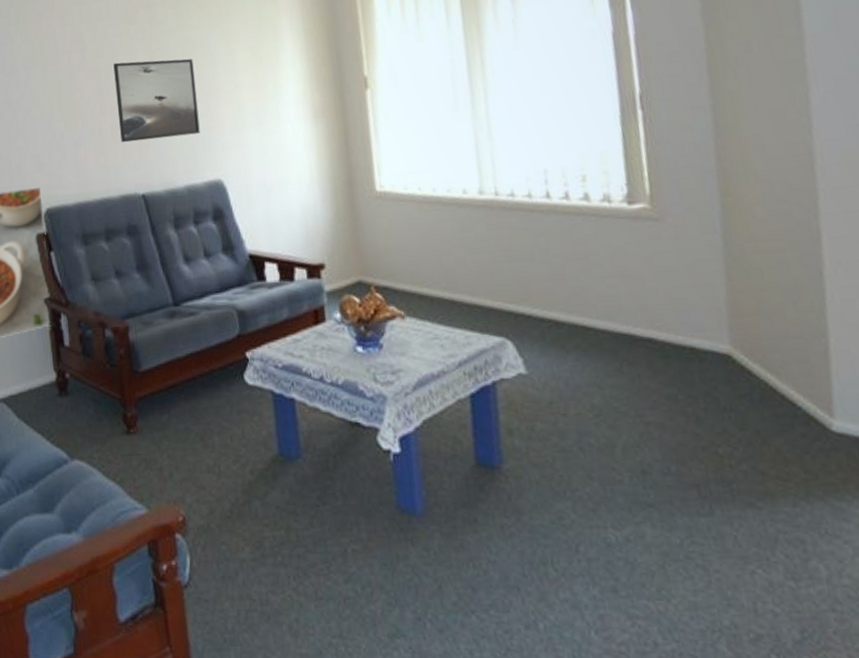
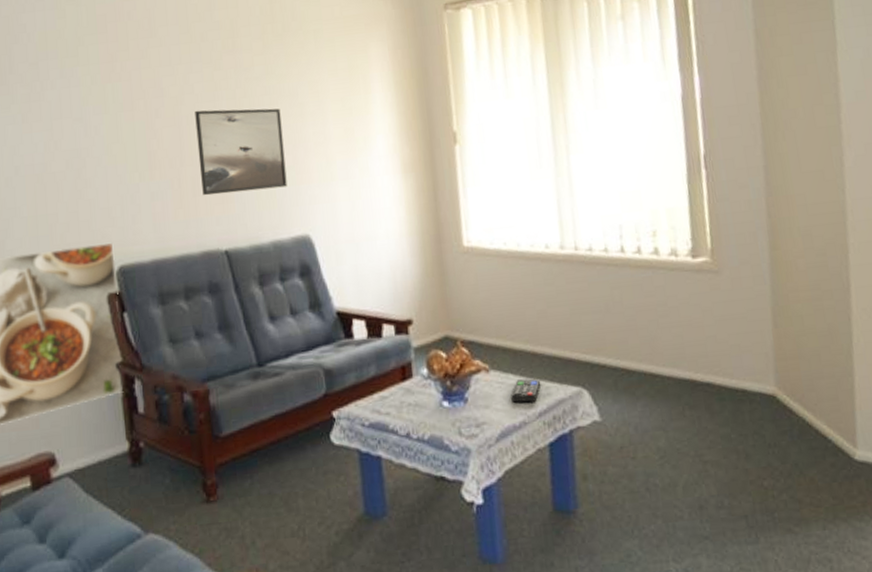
remote control: none [428,326,461,351] -> present [511,378,541,403]

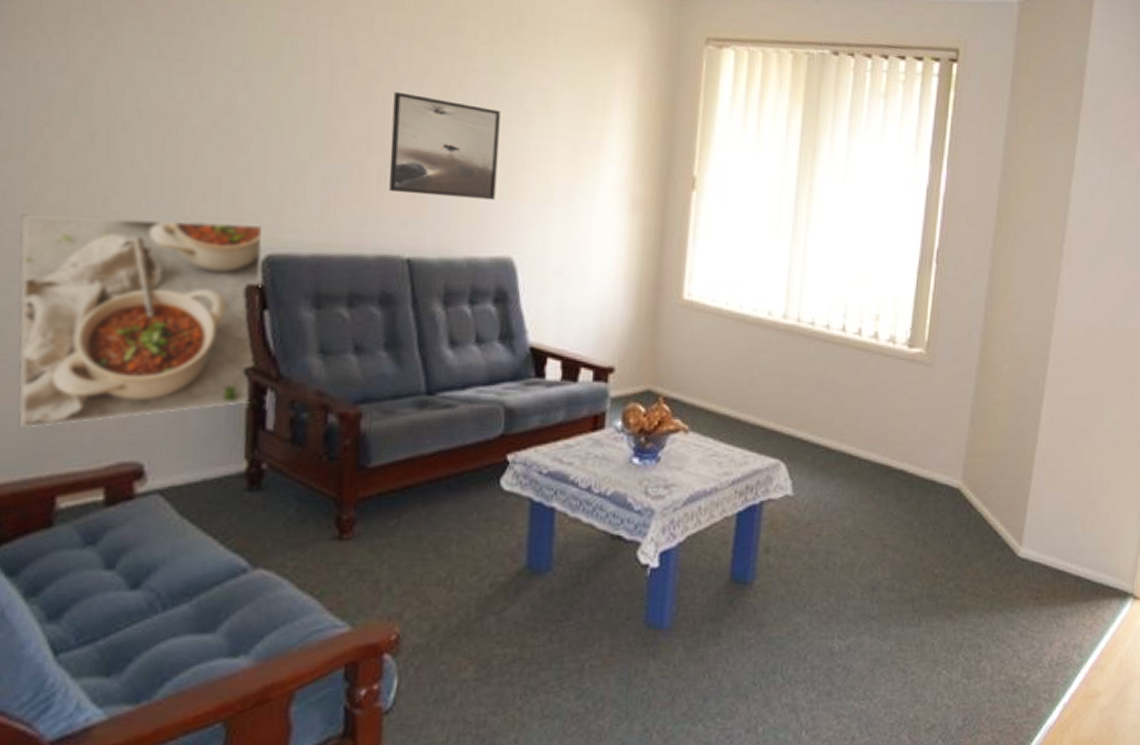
remote control: present [511,378,541,403] -> none [706,445,740,469]

